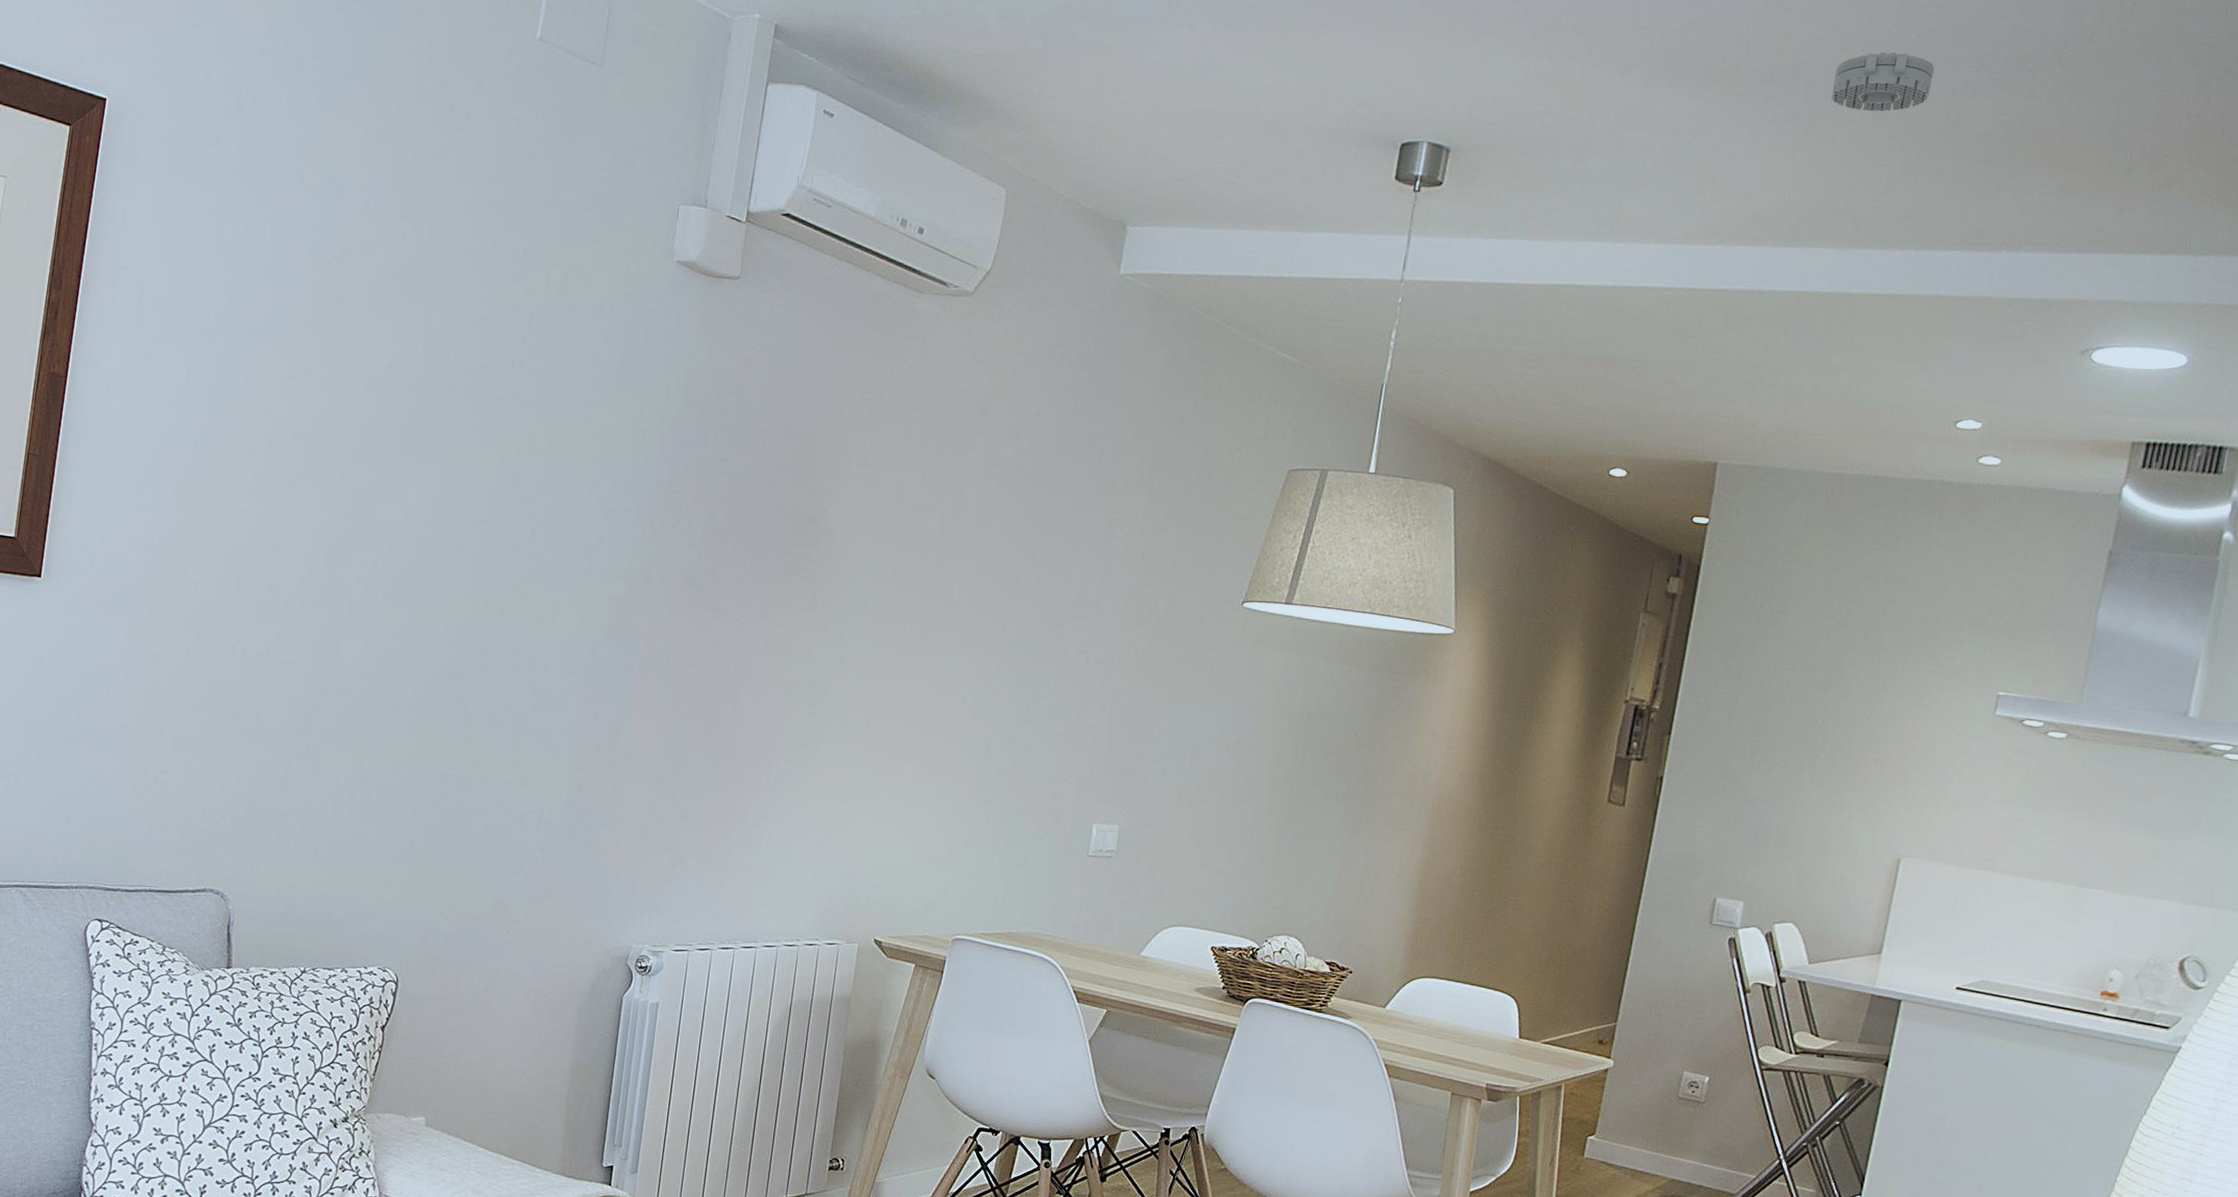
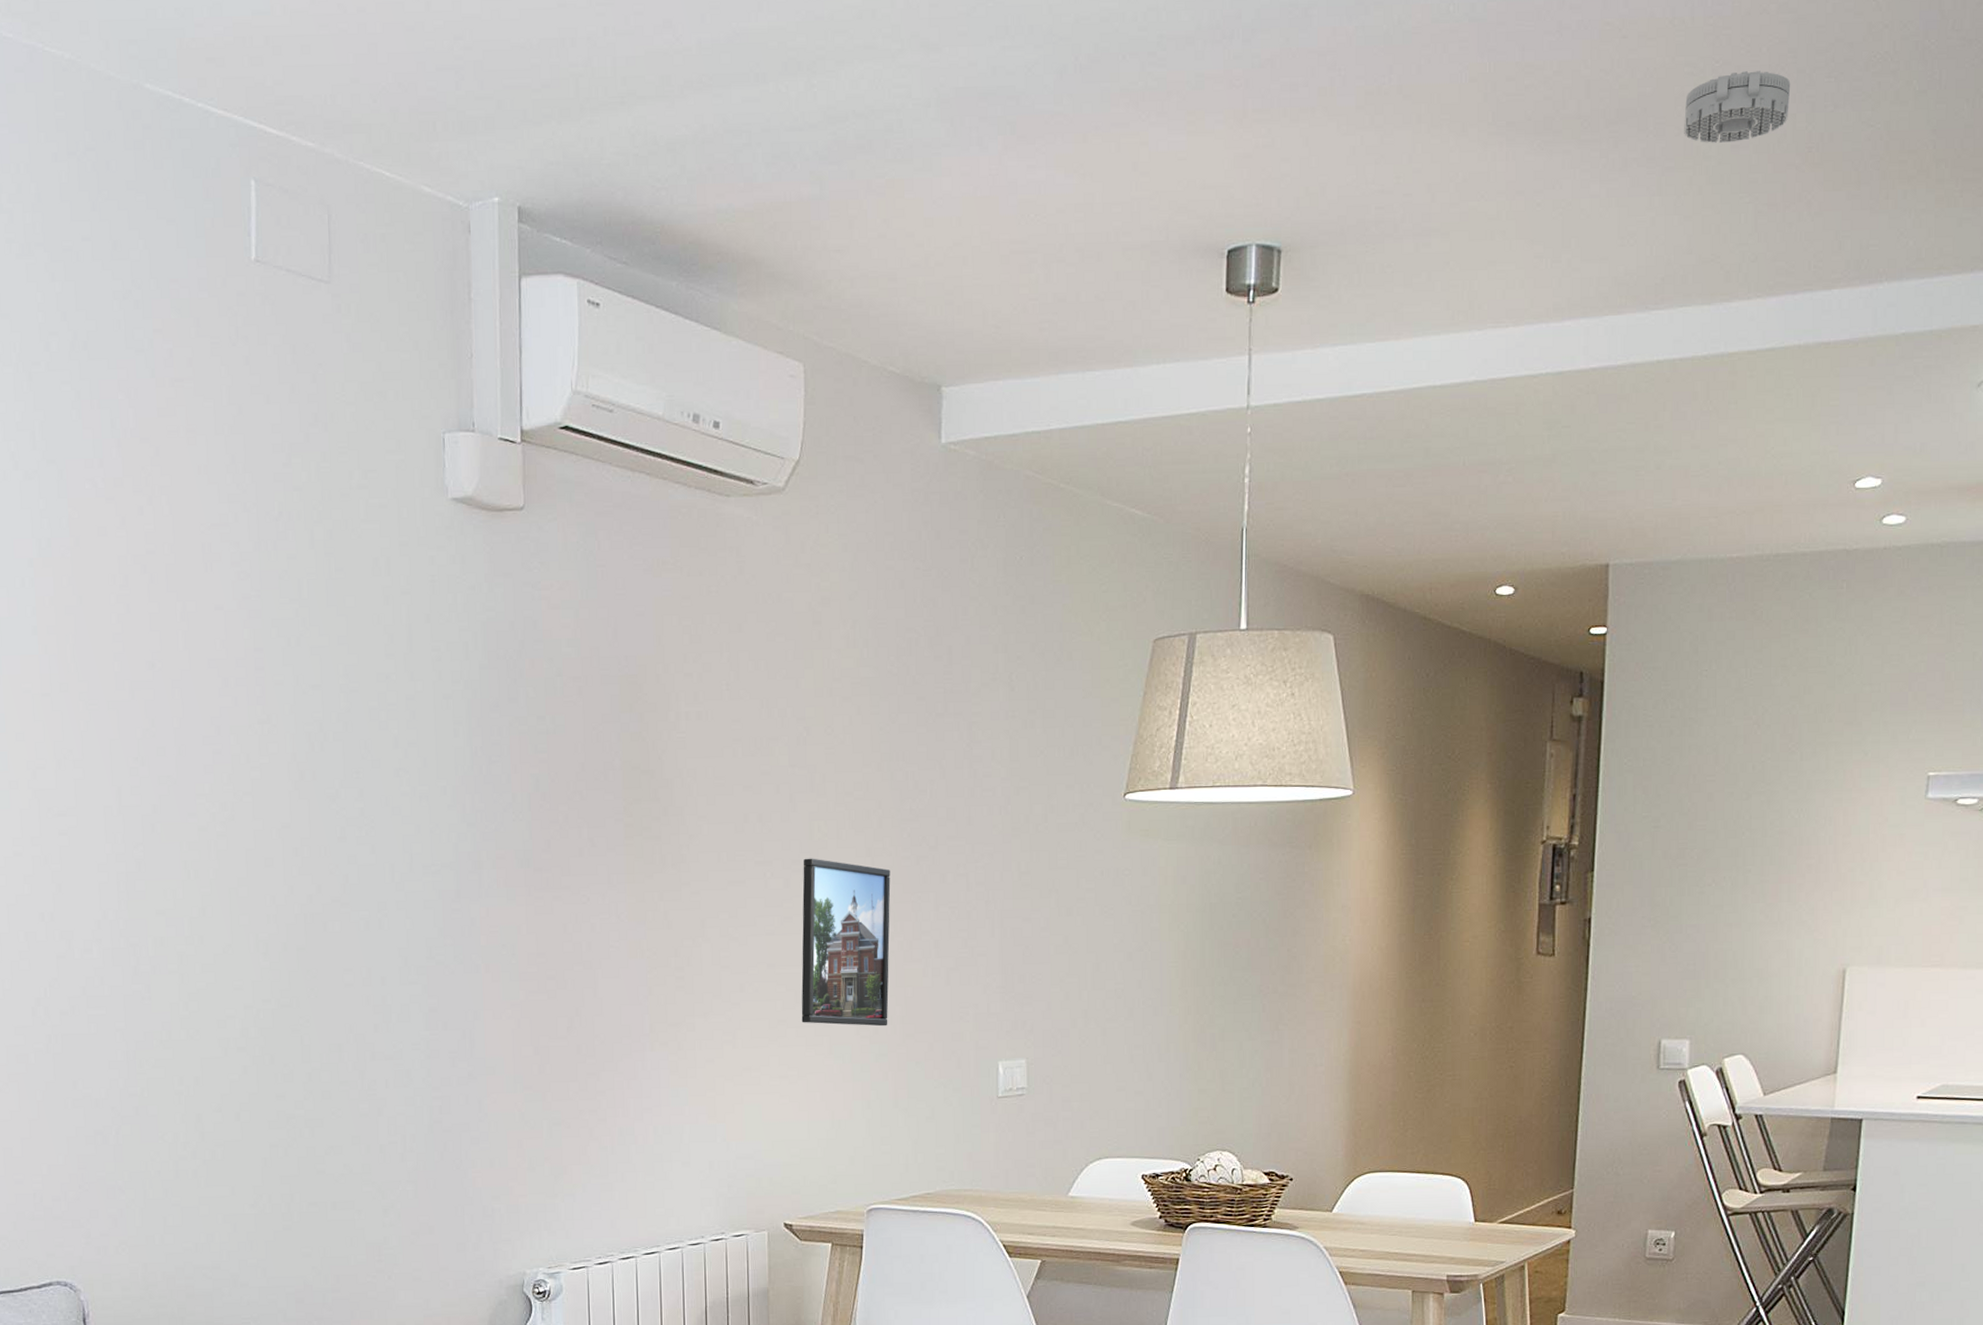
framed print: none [918,616,1019,776] -> present [801,858,891,1027]

